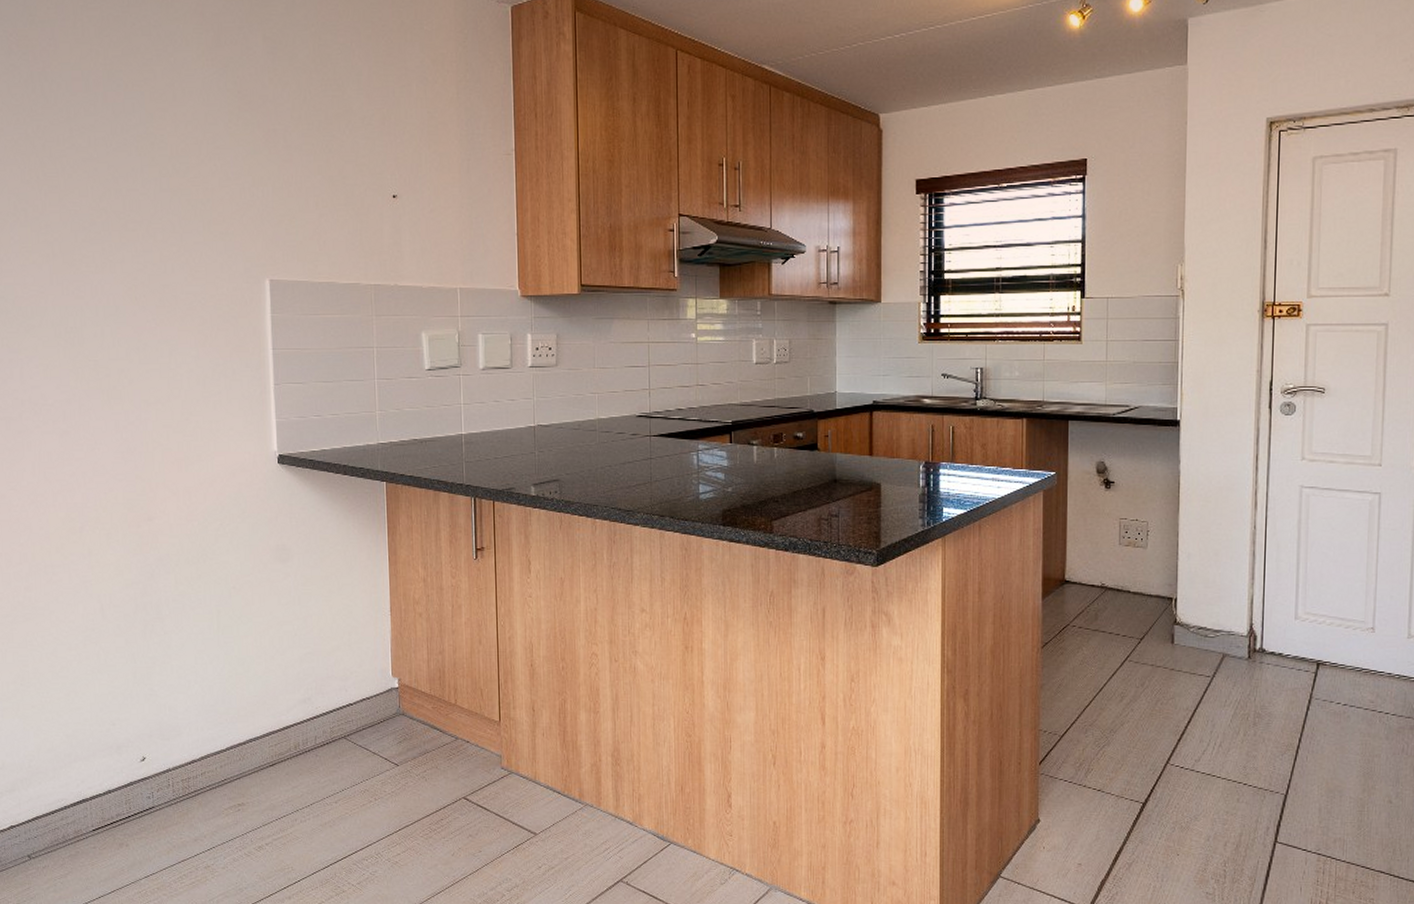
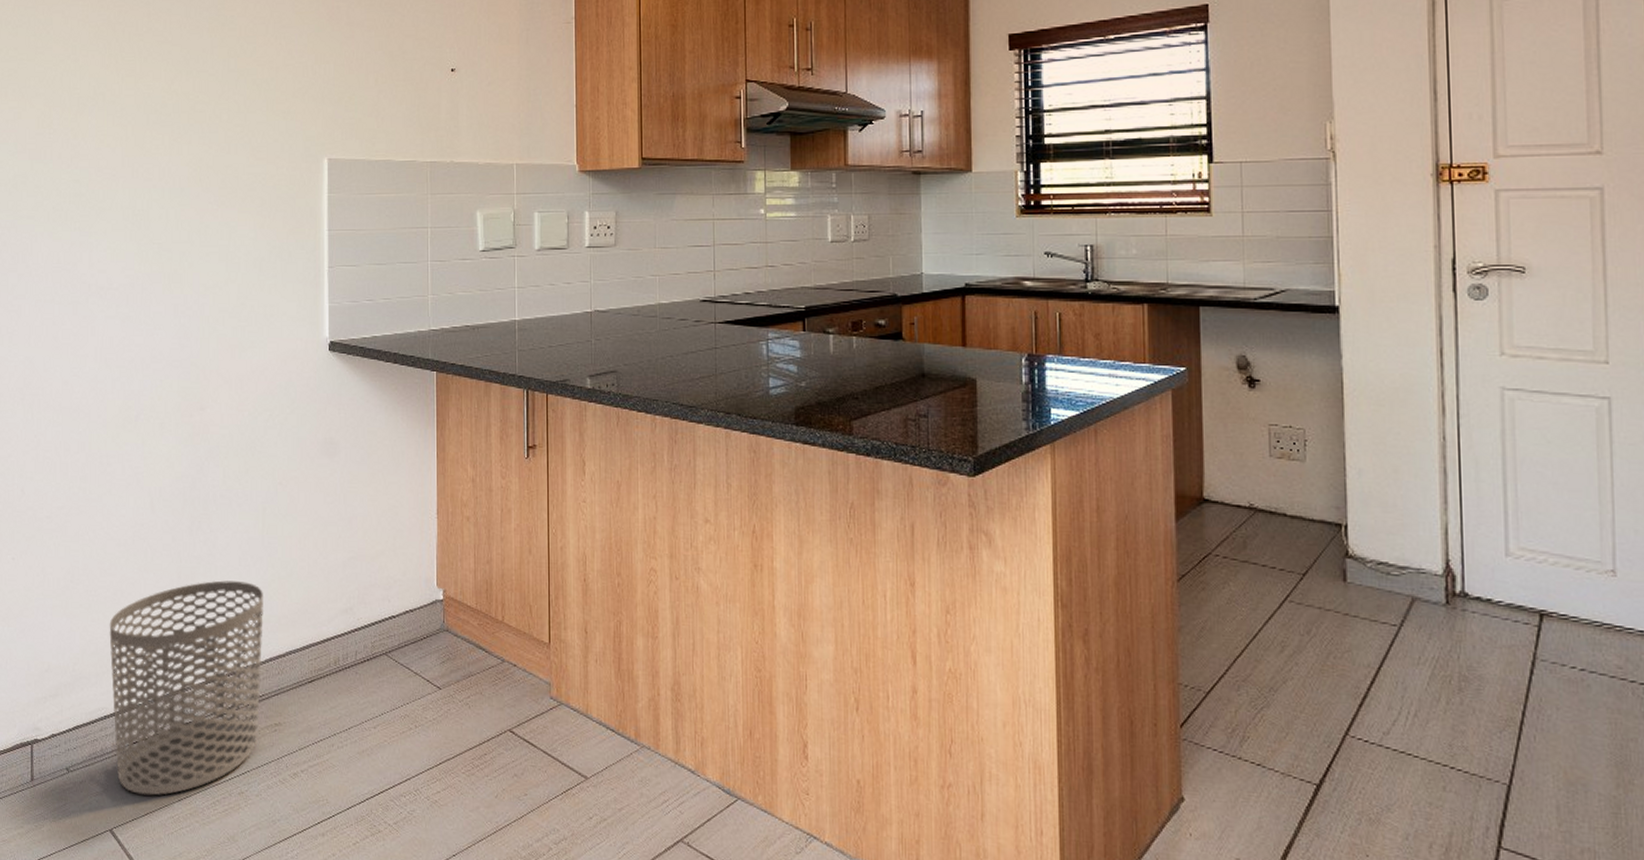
waste bin: none [64,678,222,875] -> present [109,580,263,796]

